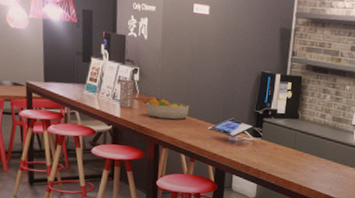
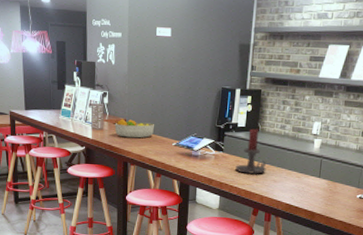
candle holder: none [274,116,306,163] -> present [235,128,267,174]

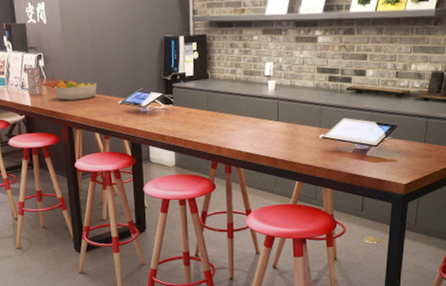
candle holder: present [235,128,267,174] -> none [188,76,221,125]

